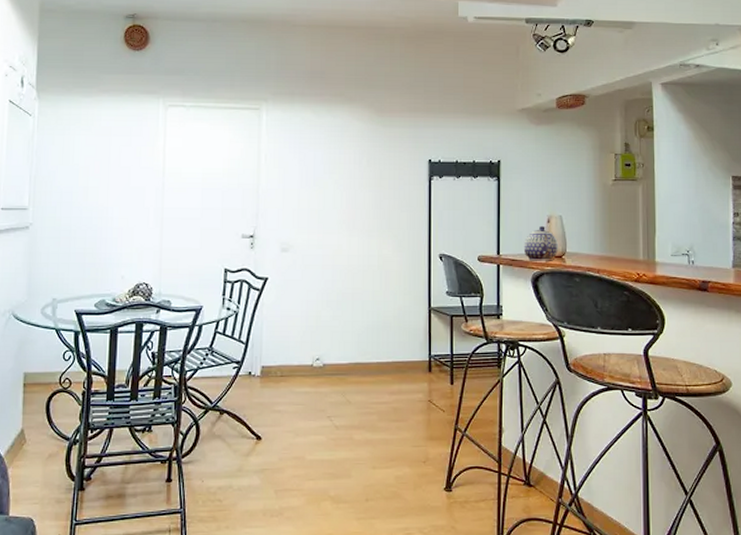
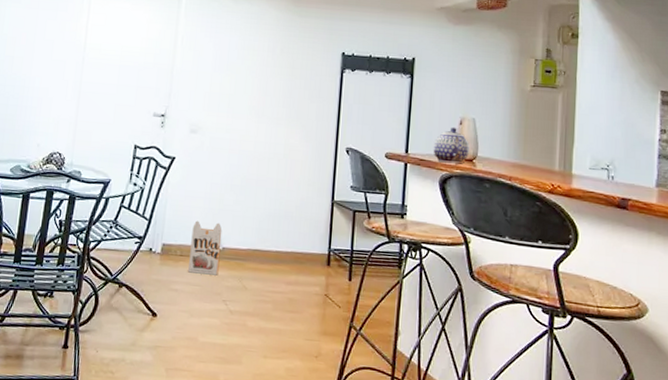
shopping bag: none [290,340,322,393] -> present [188,220,223,276]

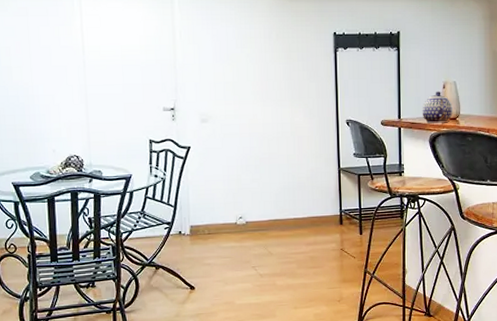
shopping bag: present [188,220,223,276] -> none [216,200,245,248]

